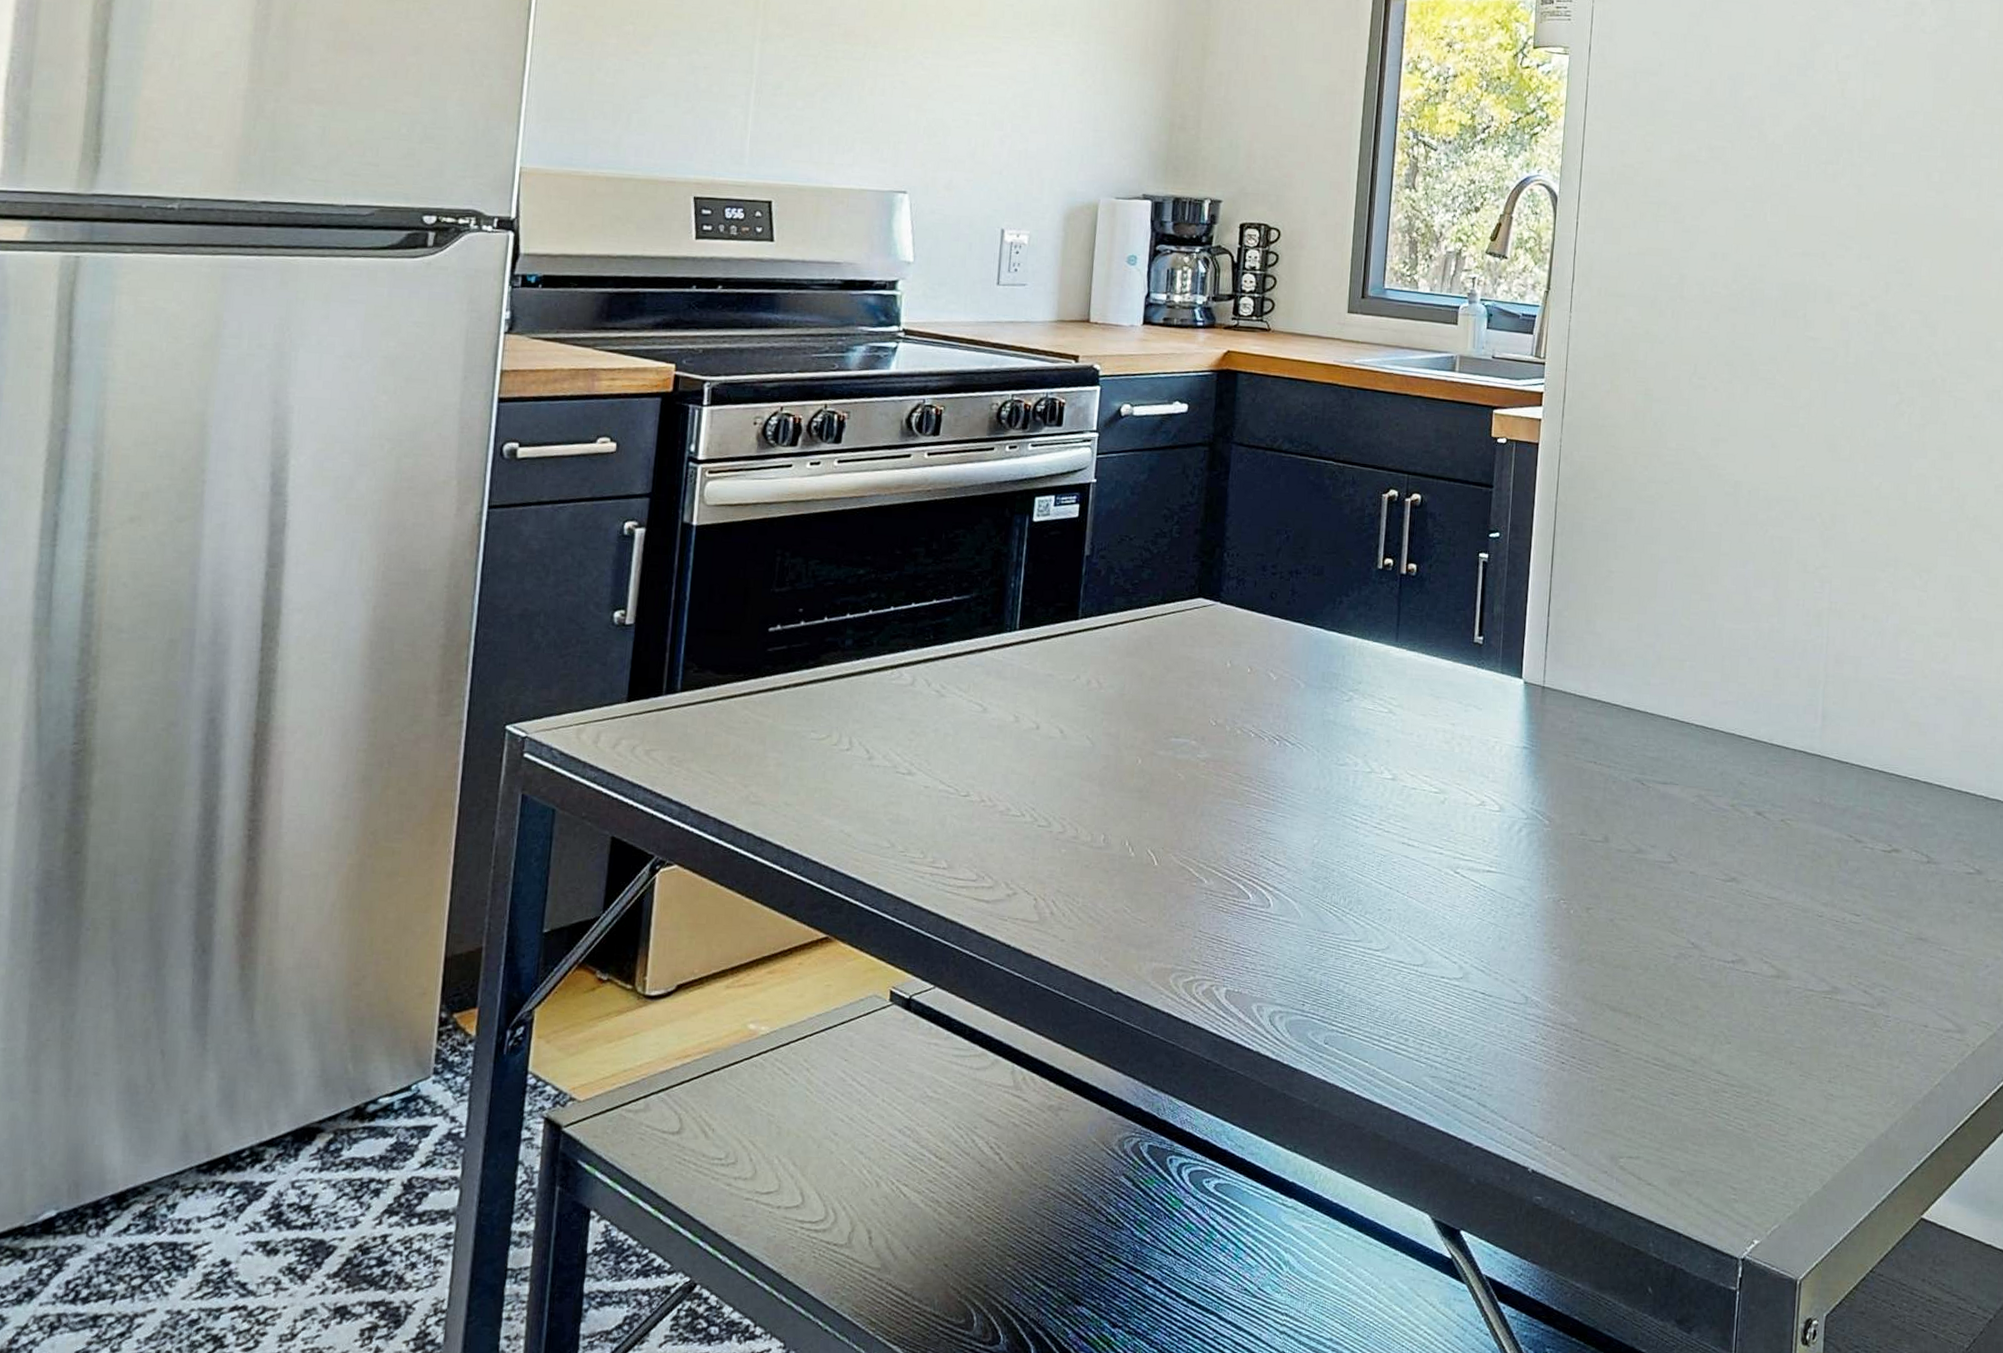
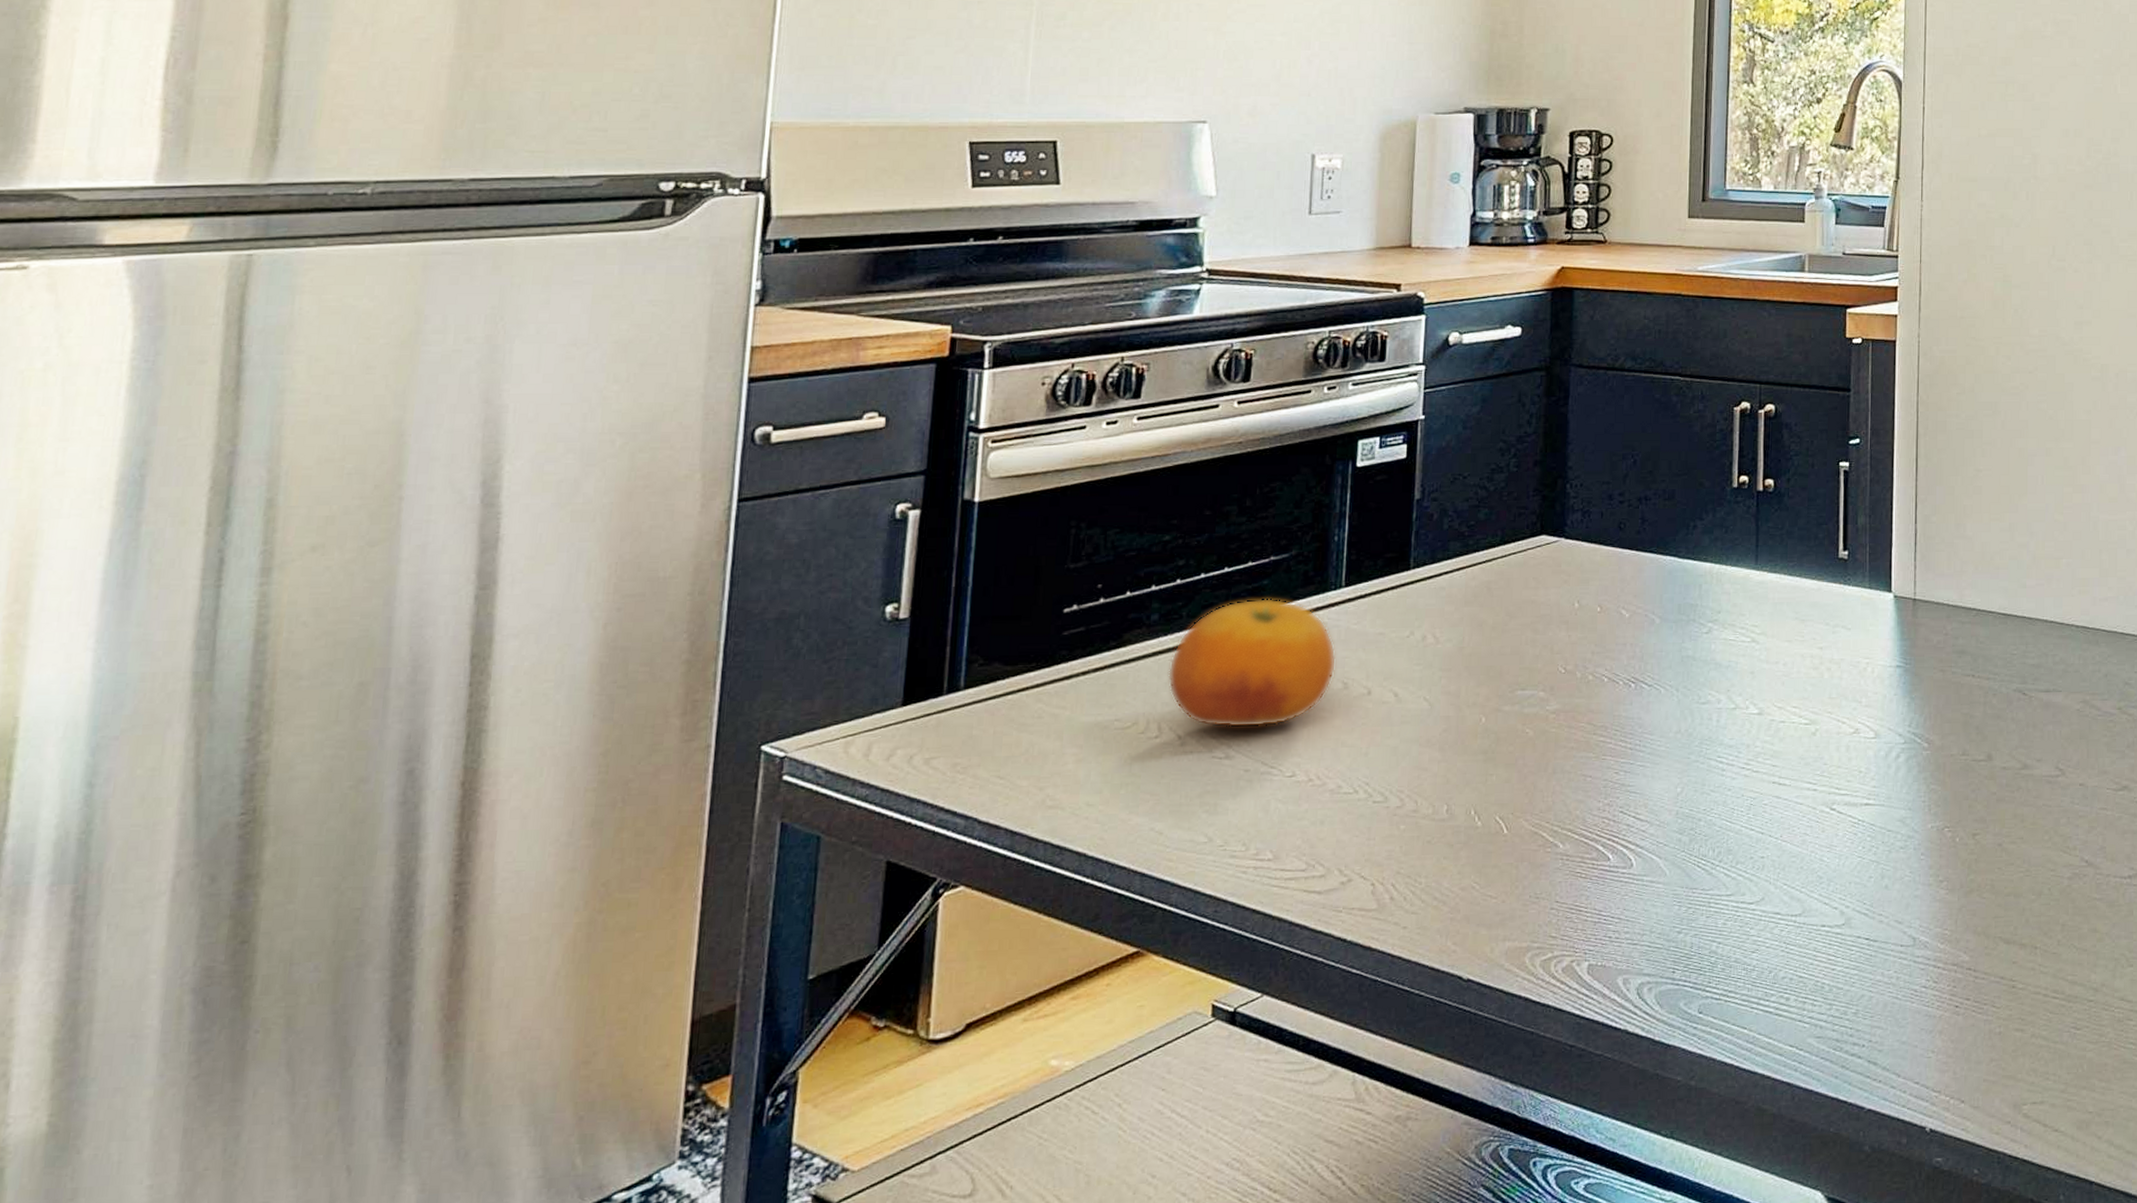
fruit: none [858,633,1010,750] -> present [1167,598,1337,728]

